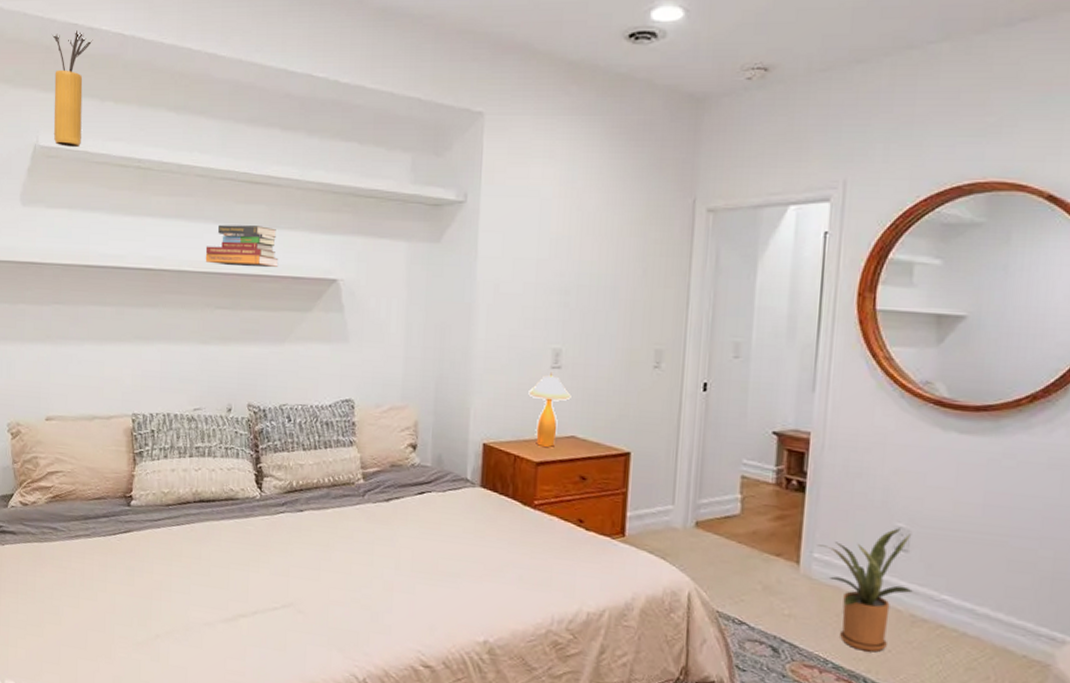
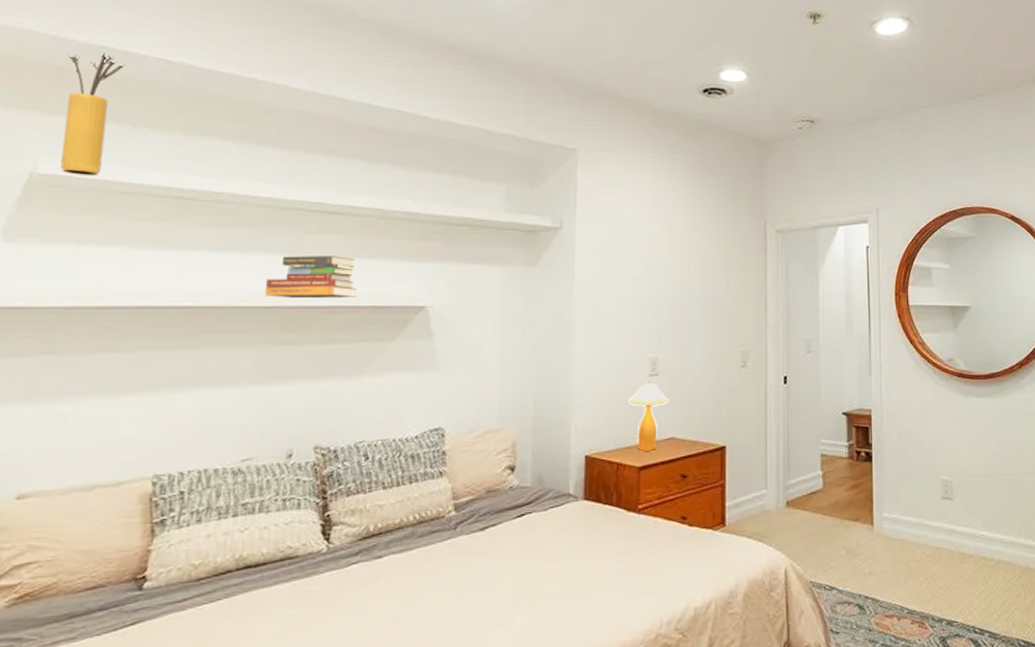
house plant: present [817,528,913,652] -> none [885,480,959,593]

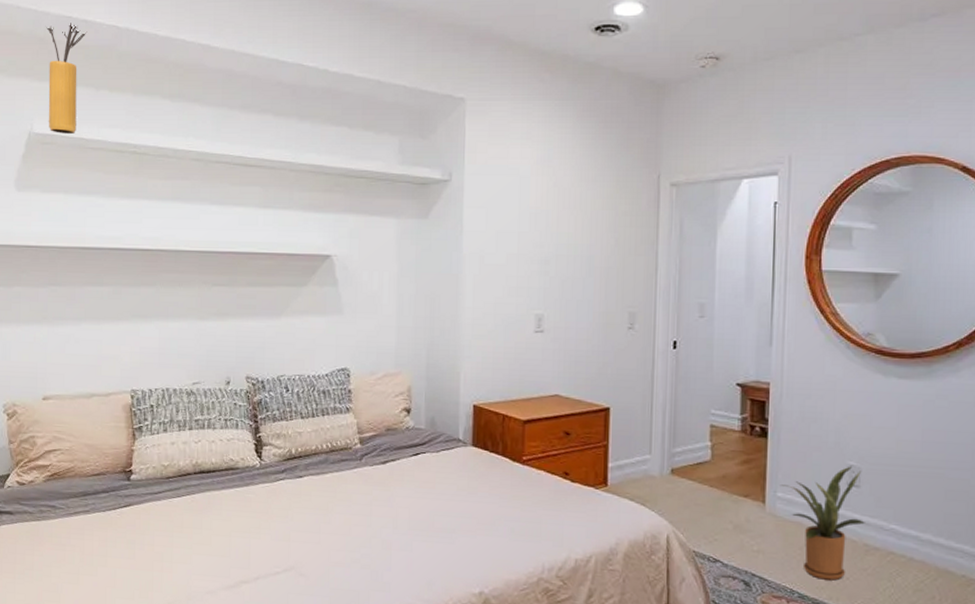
books: present [264,256,357,299] -> none [201,206,274,245]
table lamp: present [628,379,668,452] -> none [514,335,553,407]
house plant: none [885,480,959,593] -> present [780,466,865,581]

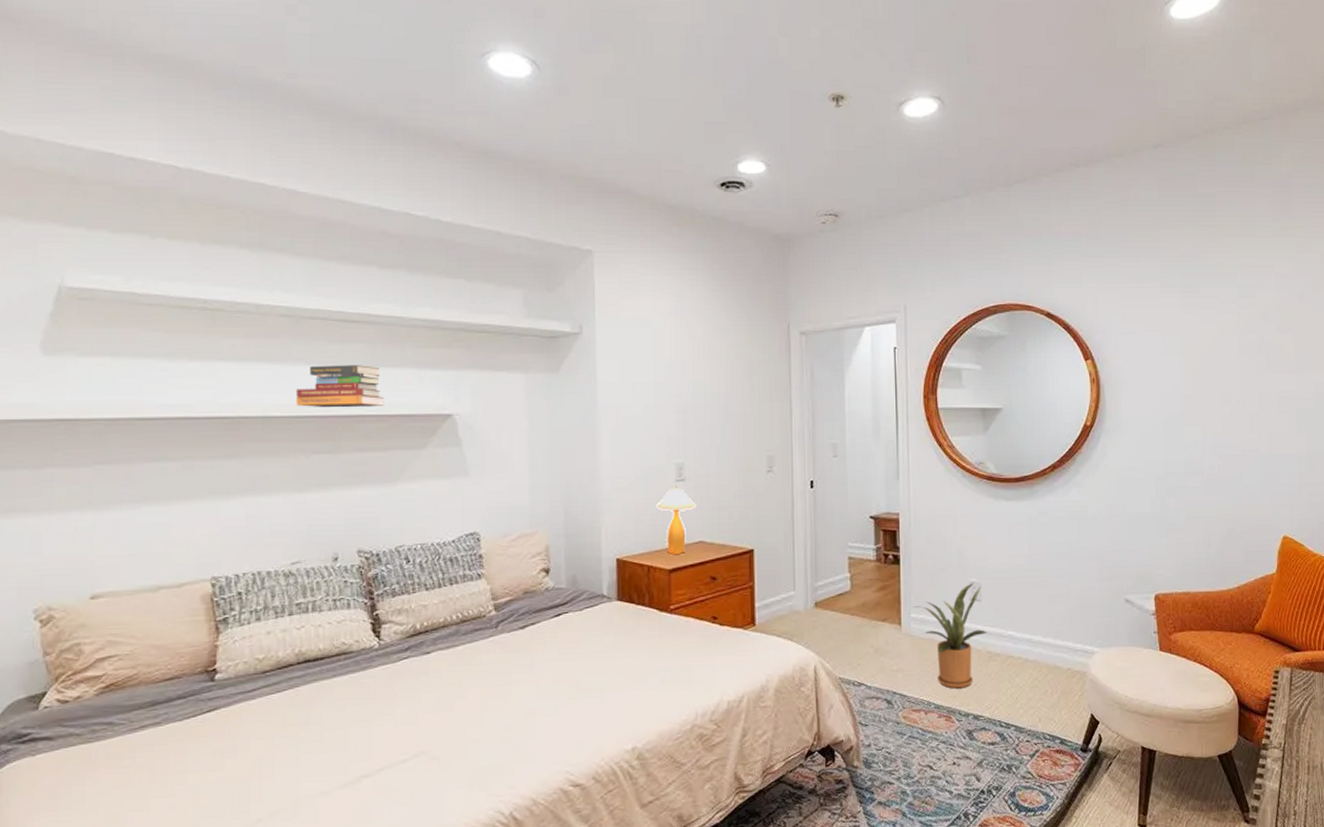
vase: present [46,23,85,135] -> none [78,160,133,289]
books: none [201,206,274,245] -> present [295,365,385,408]
table lamp: none [514,335,553,407] -> present [656,484,695,555]

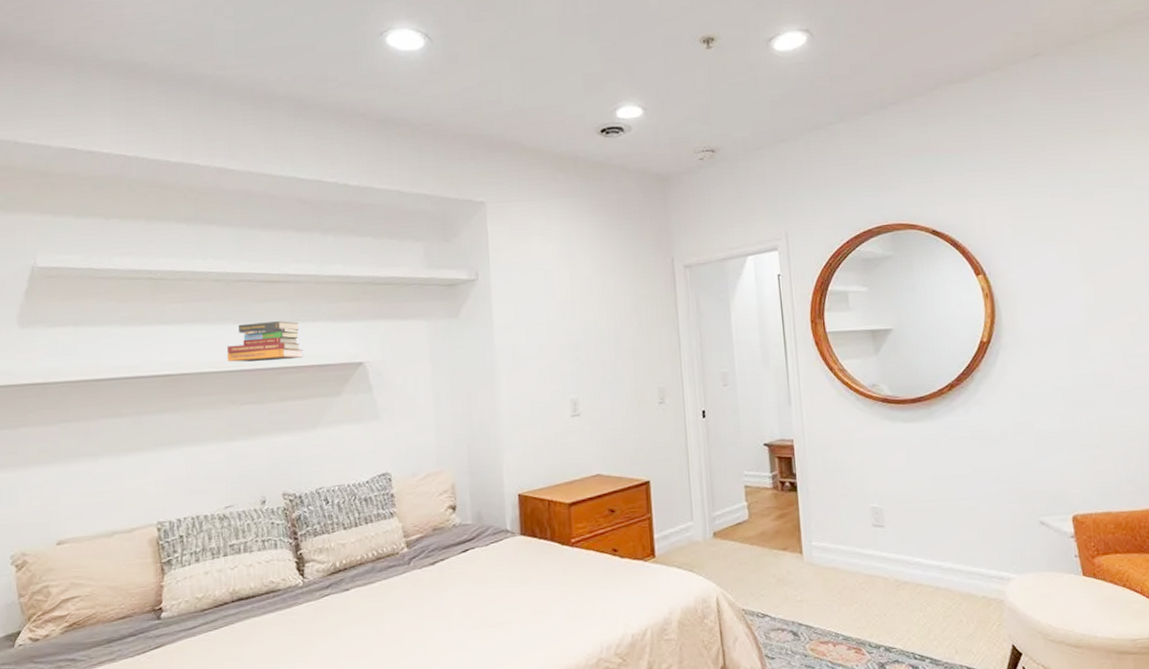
table lamp: present [656,484,695,555] -> none [554,419,591,489]
house plant: present [913,582,987,689] -> none [814,508,893,619]

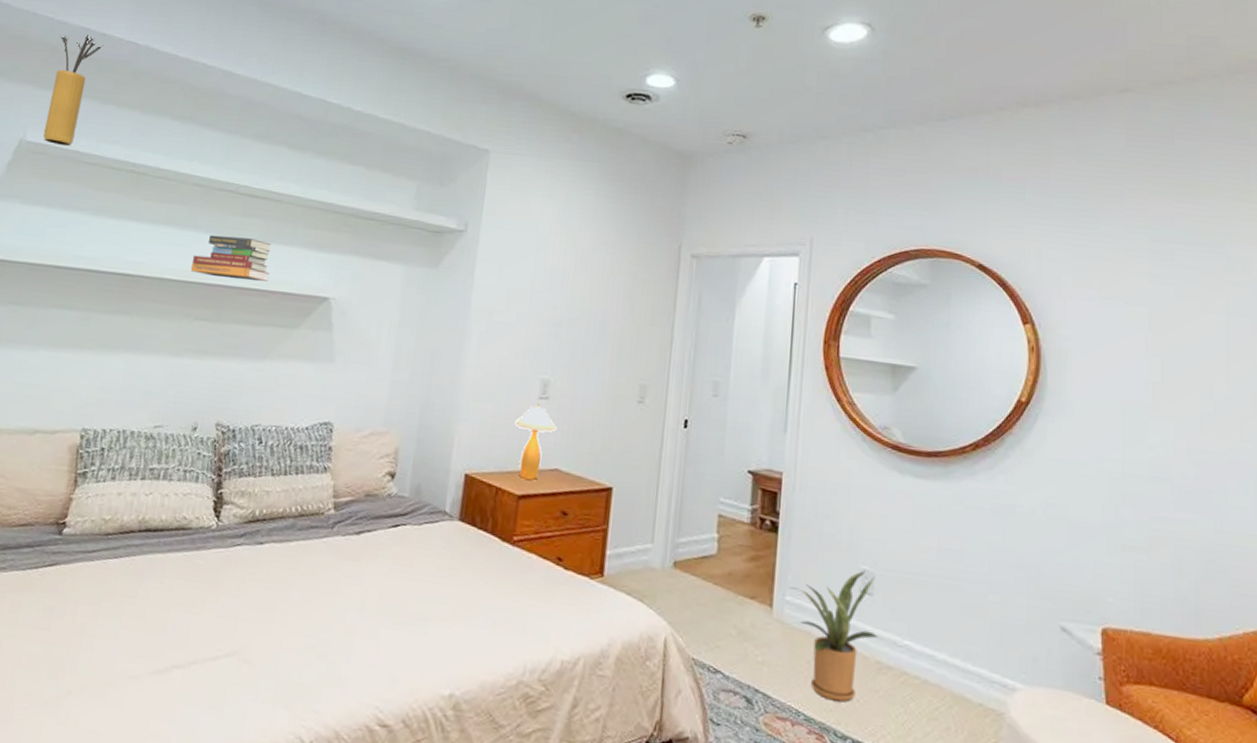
vase: none [48,155,91,266] -> present [43,34,101,147]
table lamp: none [554,419,591,489] -> present [515,402,556,481]
house plant: none [814,508,893,619] -> present [789,570,878,702]

